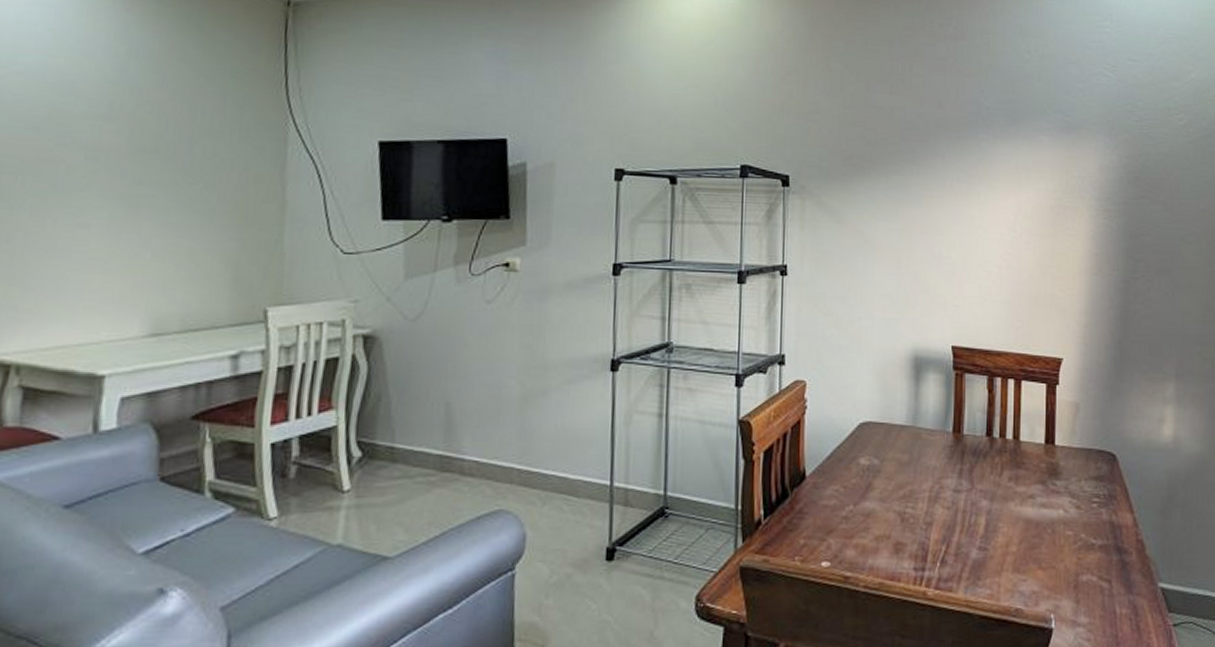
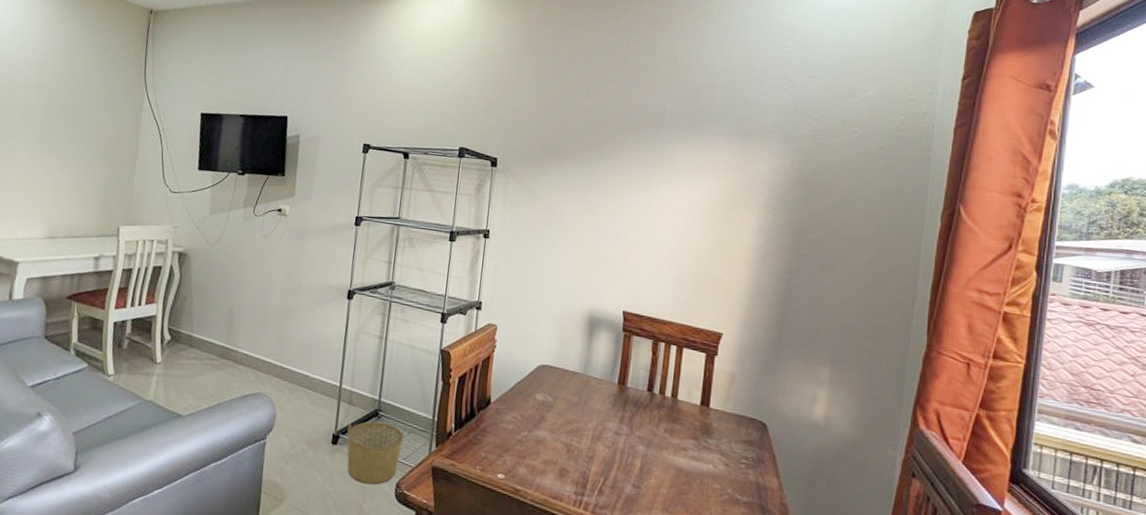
basket: none [625,522,701,604] -> present [346,421,405,485]

